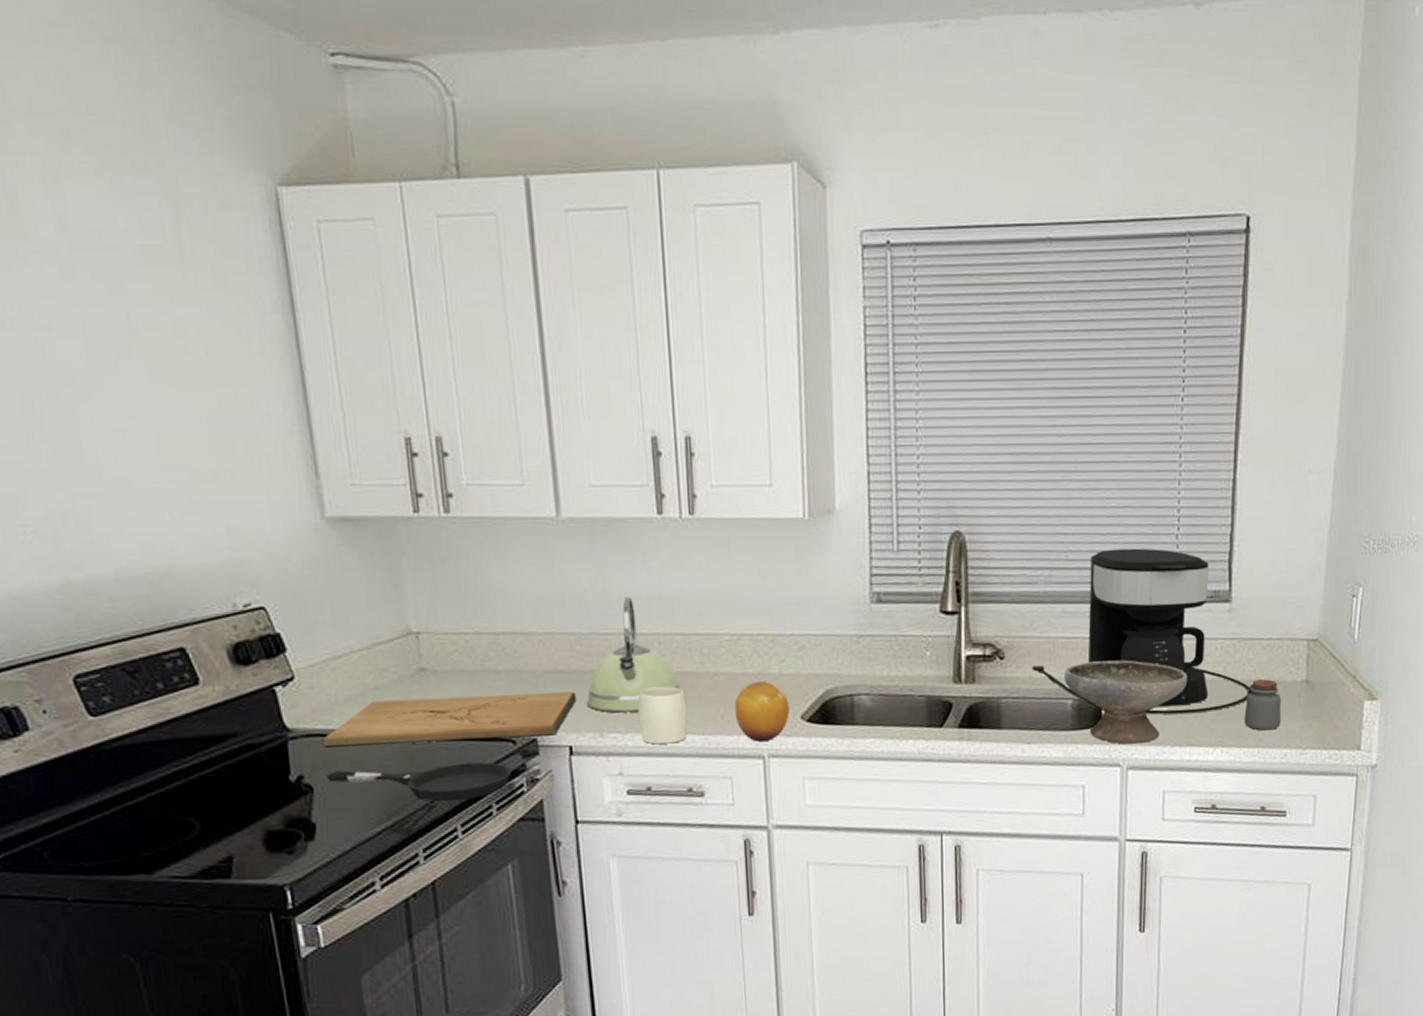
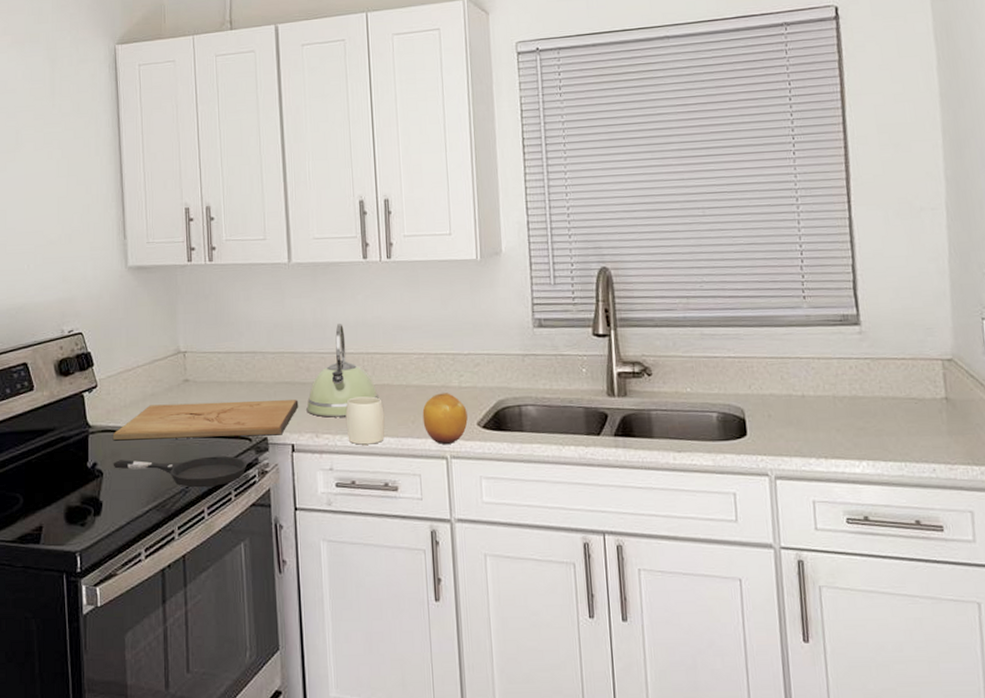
coffee maker: present [1031,548,1250,715] -> none [677,278,889,428]
bowl: present [1065,660,1188,744] -> none [708,377,826,455]
jar: present [1244,679,1281,731] -> none [886,396,925,445]

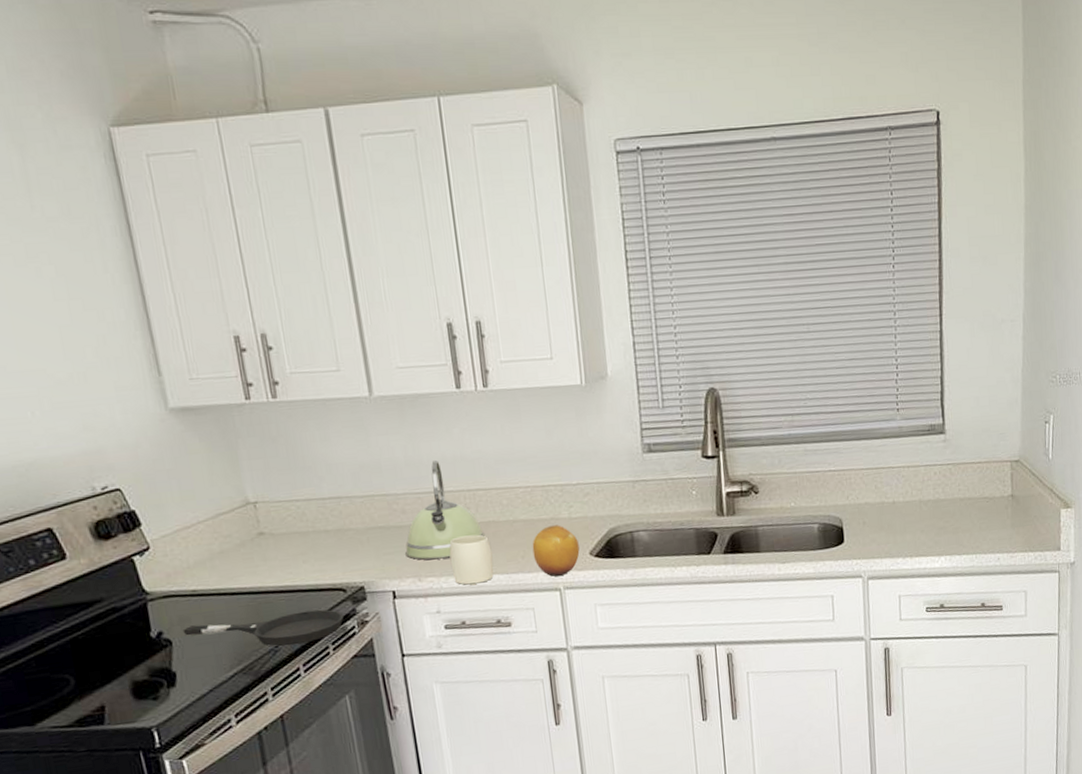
cutting board: present [112,400,299,441] -> none [177,544,397,606]

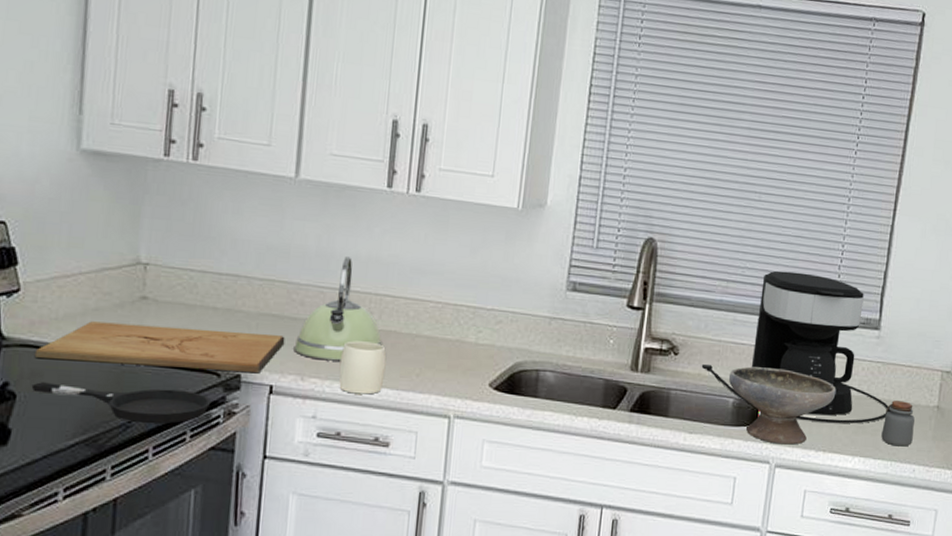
cutting board: none [177,544,397,606] -> present [34,321,285,374]
fruit: present [532,525,580,577] -> none [429,347,480,404]
coffee maker: none [782,392,965,532] -> present [701,270,889,424]
bowl: none [810,487,913,559] -> present [729,366,837,445]
jar: none [962,496,993,540] -> present [881,400,915,447]

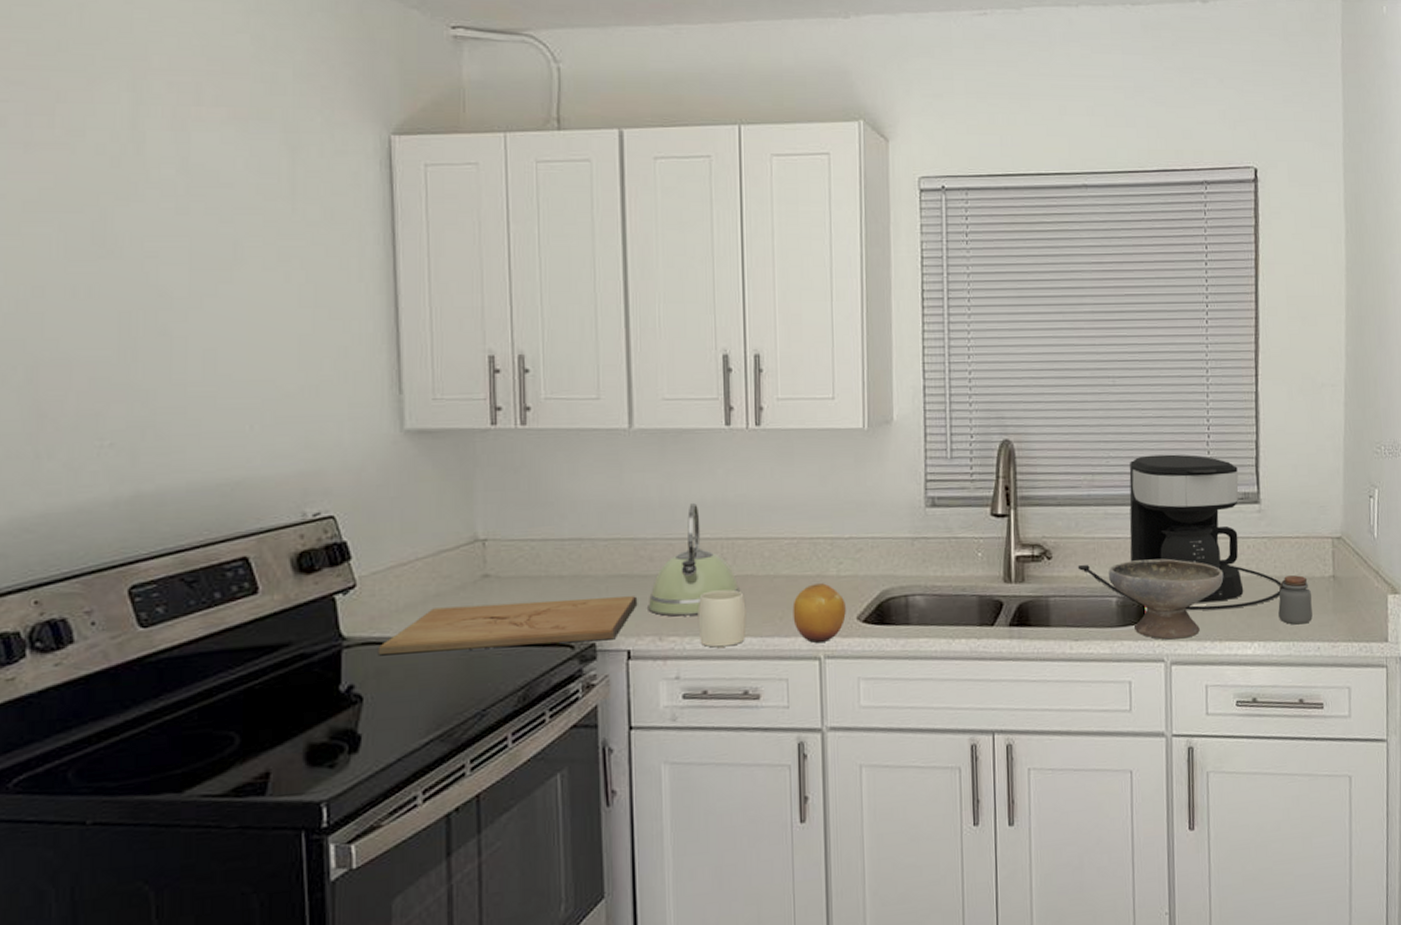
frying pan: present [31,382,212,425] -> none [377,668,568,710]
fruit: none [429,347,480,404] -> present [792,583,846,644]

